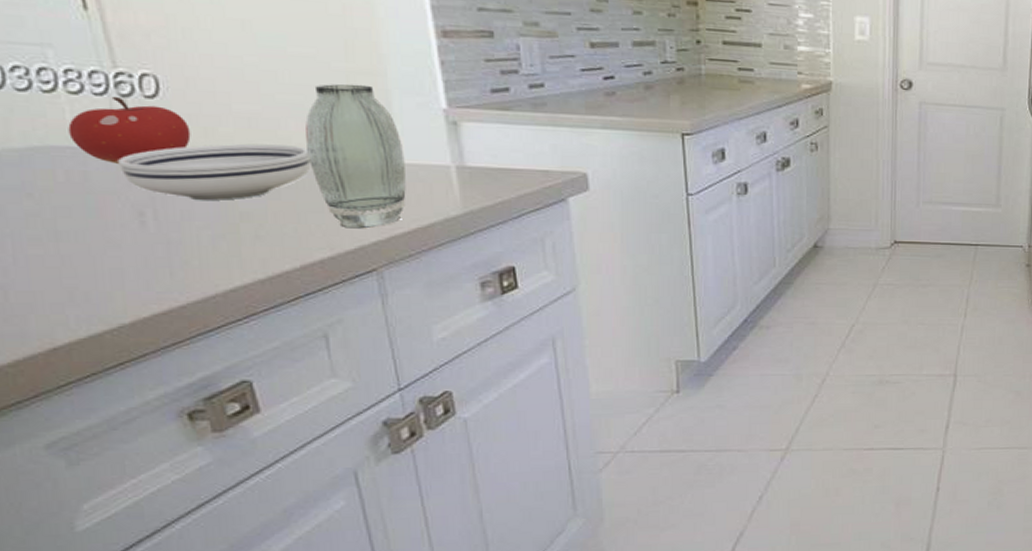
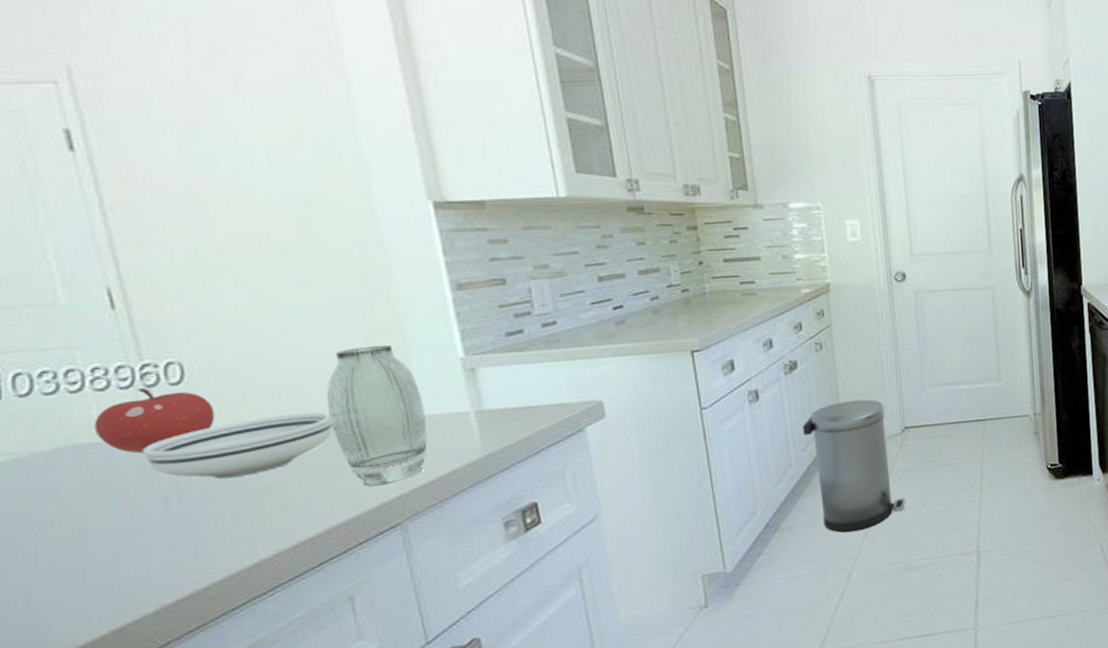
pedal bin: none [789,207,888,339] -> present [802,399,906,533]

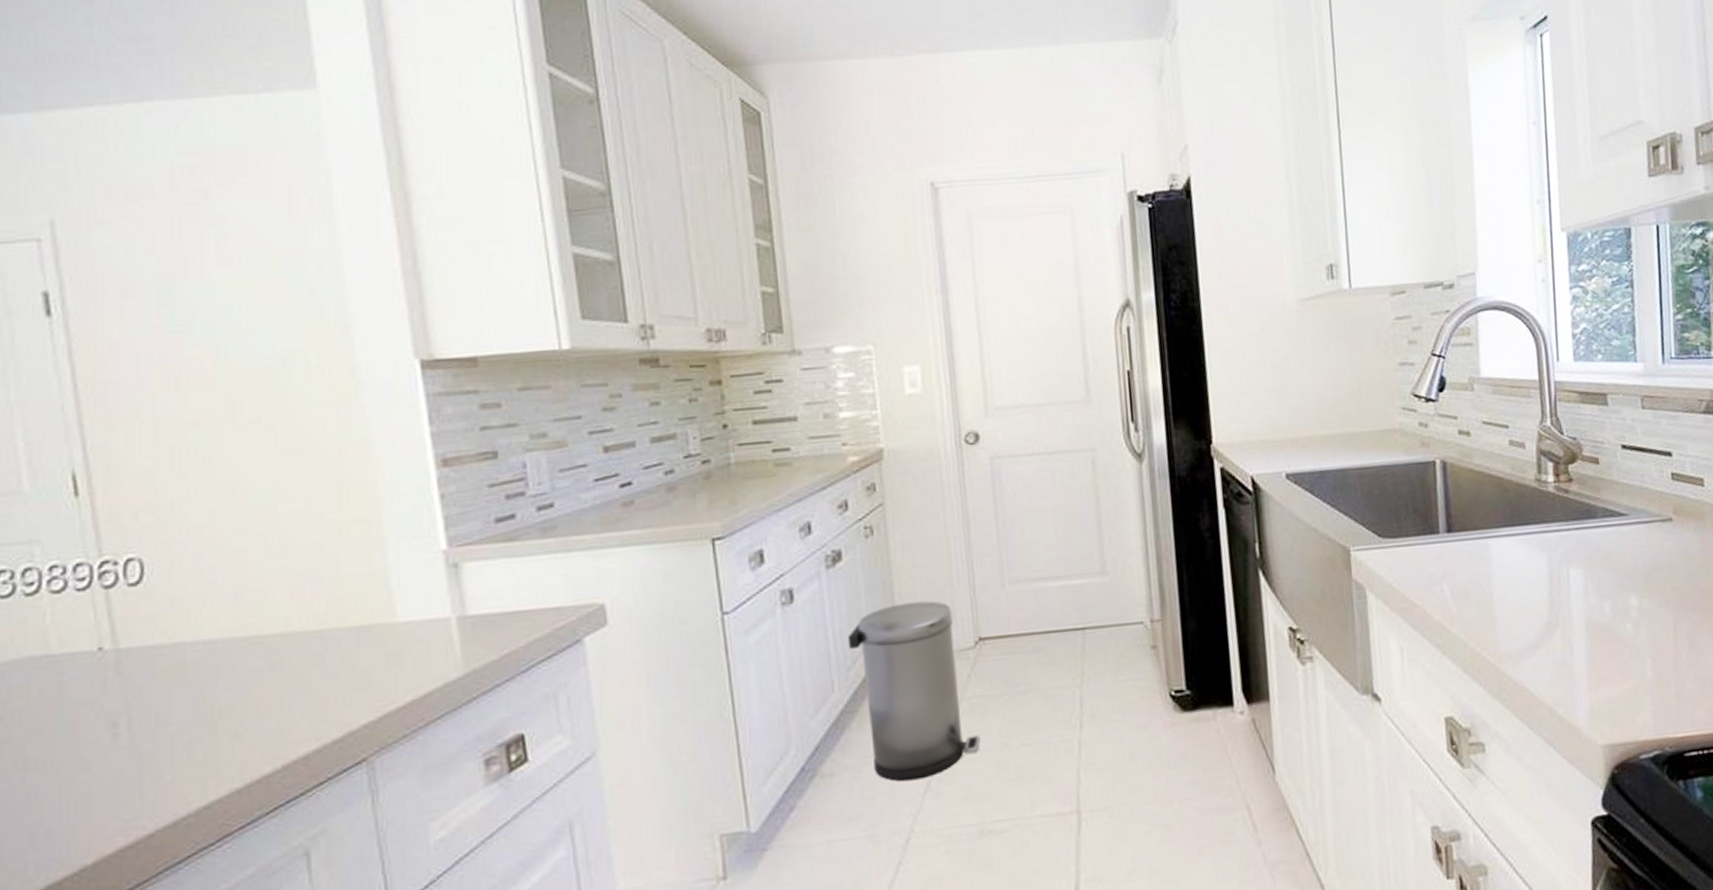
fruit: present [94,387,215,454] -> none [47,588,173,668]
bowl: present [143,412,334,479] -> none [95,618,299,699]
vase: present [327,344,427,486] -> none [294,535,401,711]

